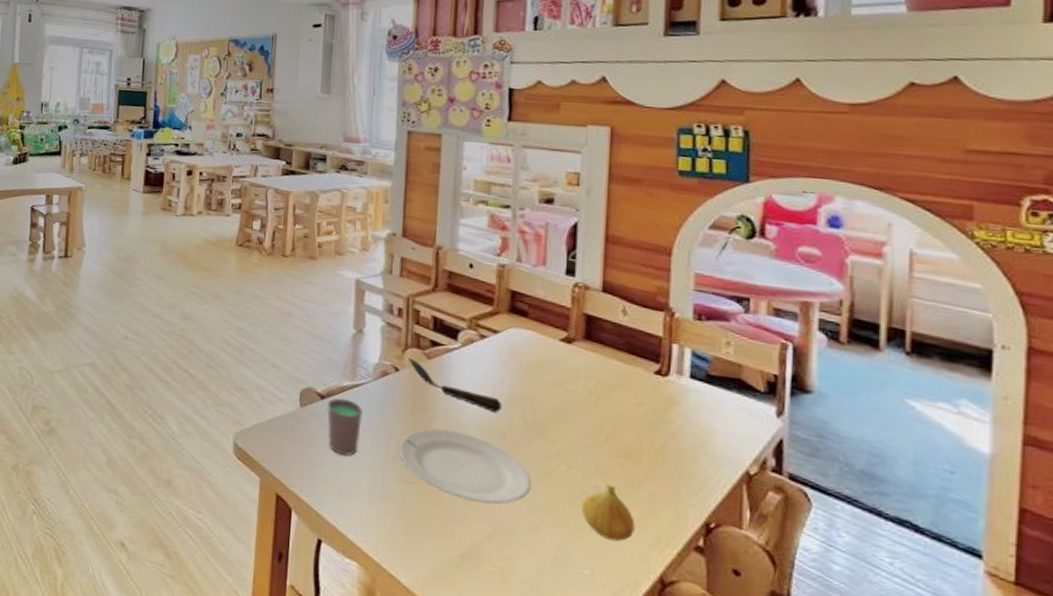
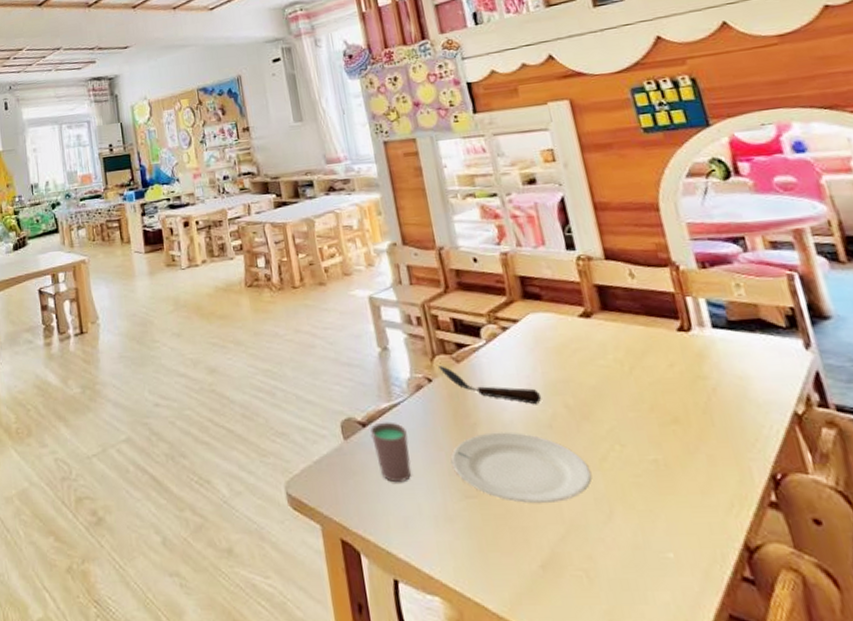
fruit: present [581,484,635,542] -> none [645,455,706,515]

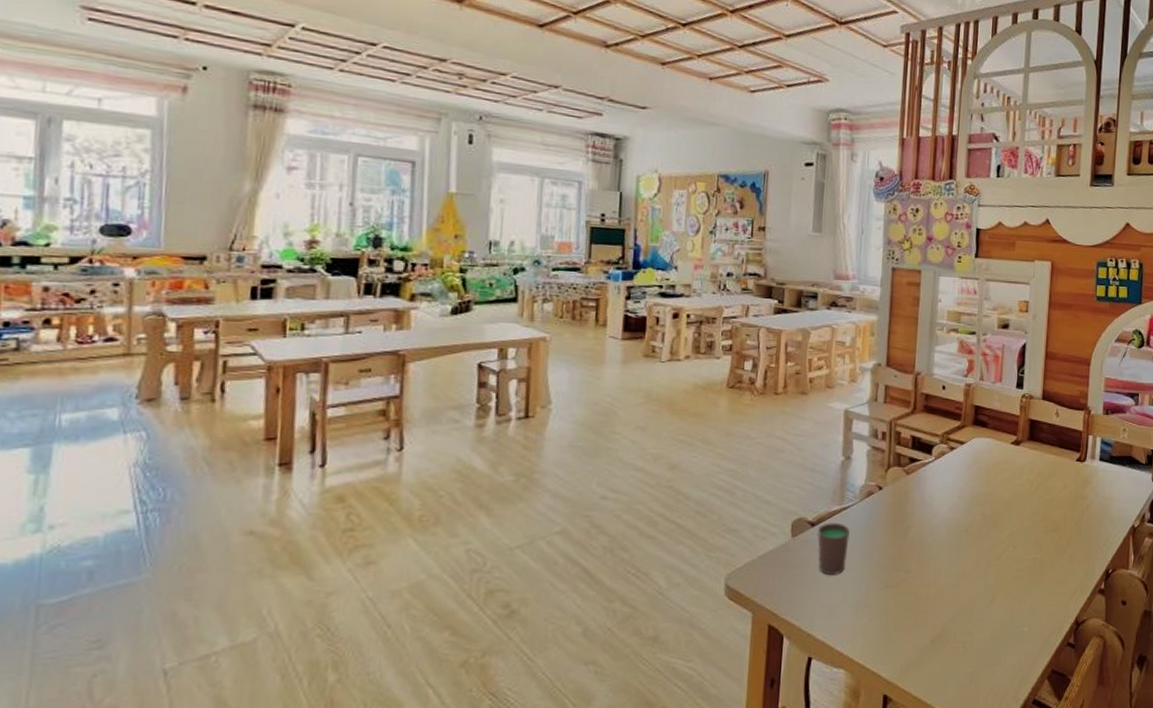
spoon: present [438,366,542,405] -> none [891,476,967,513]
plate: present [451,431,592,503] -> none [881,534,988,592]

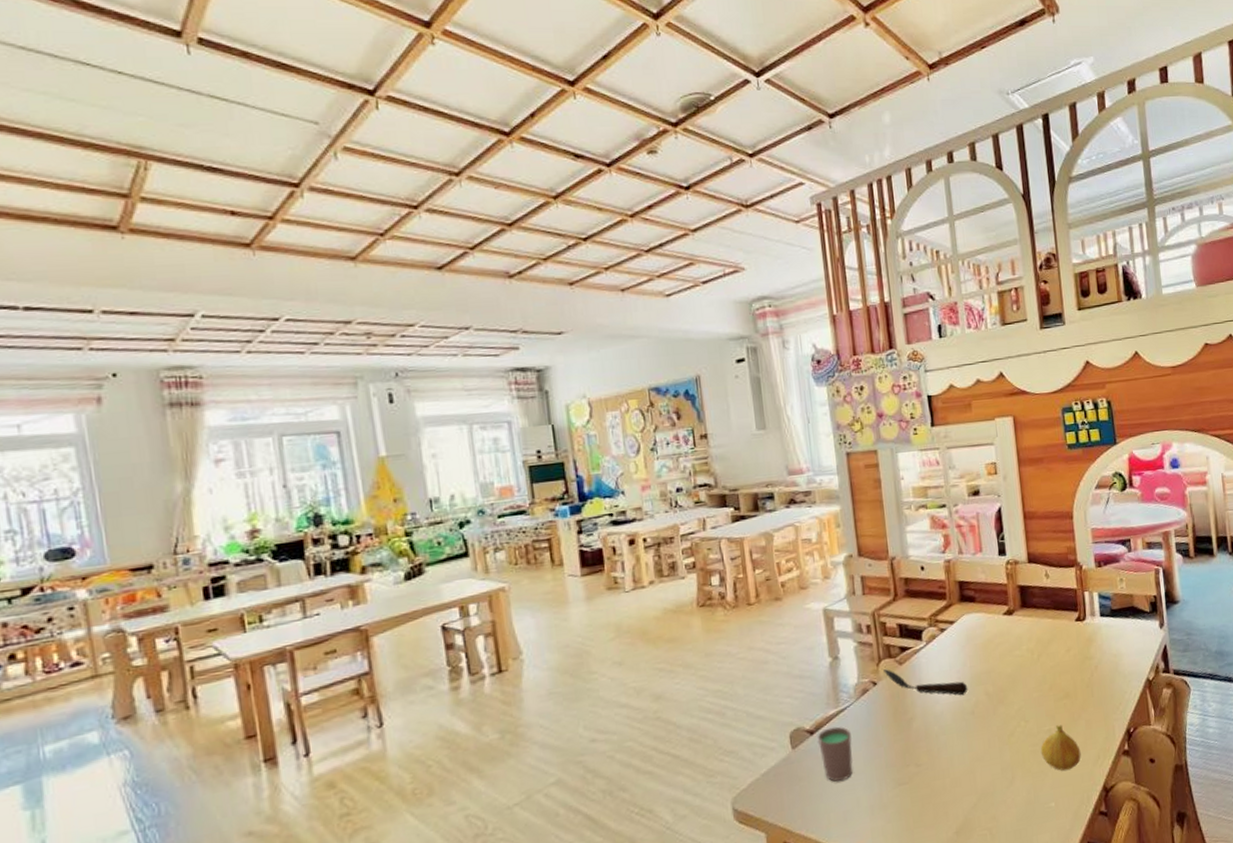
spoon: none [891,476,967,513] -> present [883,669,968,696]
fruit: none [1023,555,1060,600] -> present [1040,724,1081,771]

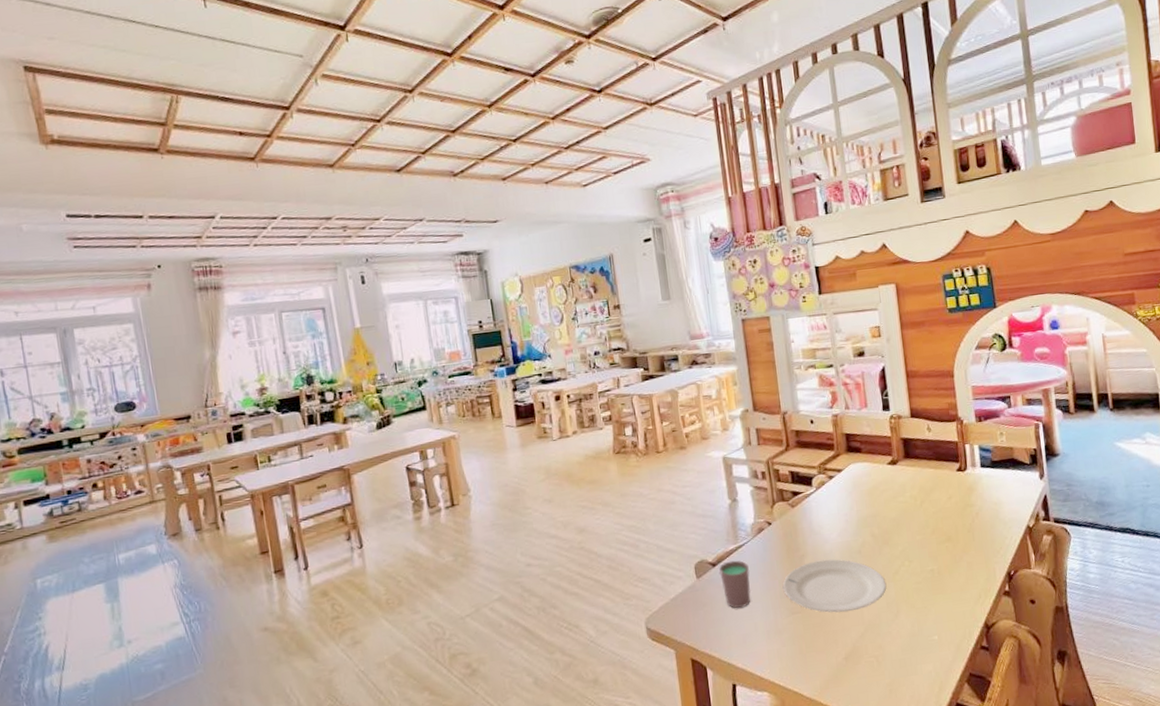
spoon: present [883,669,968,696] -> none [777,511,855,537]
plate: none [888,721,1002,782] -> present [782,559,887,613]
fruit: present [1040,724,1081,771] -> none [923,565,963,608]

